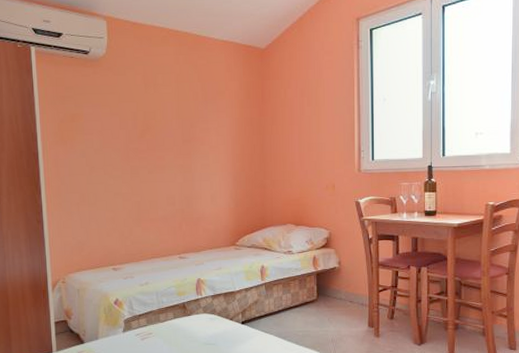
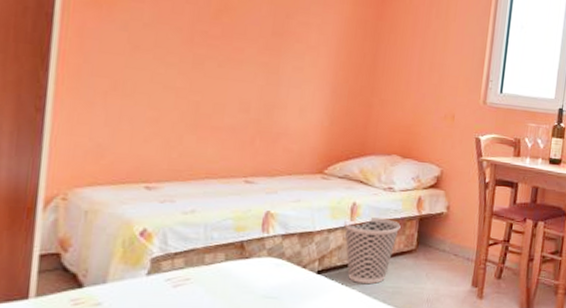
wastebasket: none [257,276,302,329] -> present [344,217,401,284]

